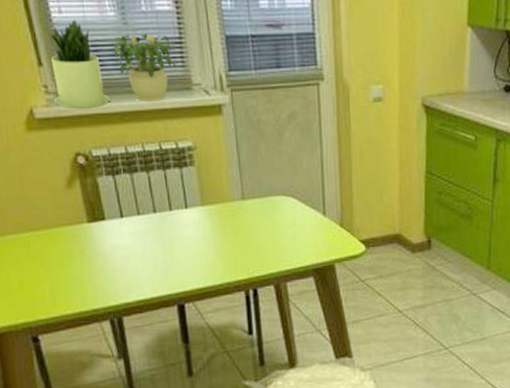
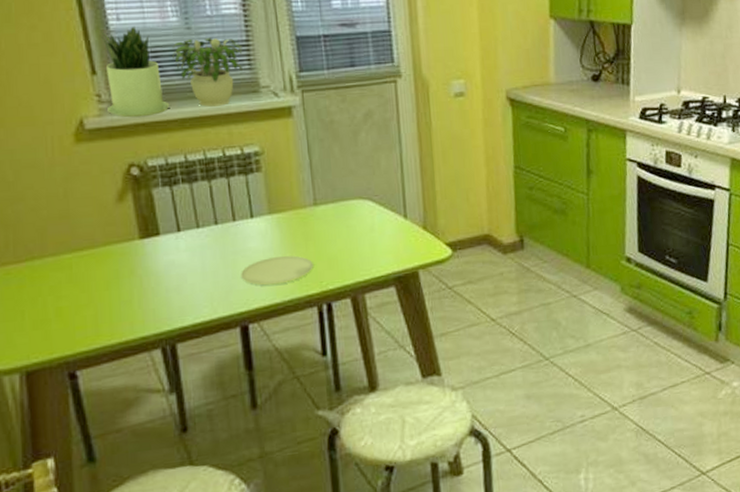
plate: none [177,244,241,270] -> present [241,255,313,286]

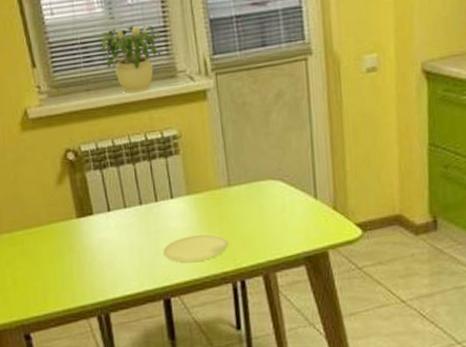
planter: present [101,26,170,118] -> none [38,19,98,107]

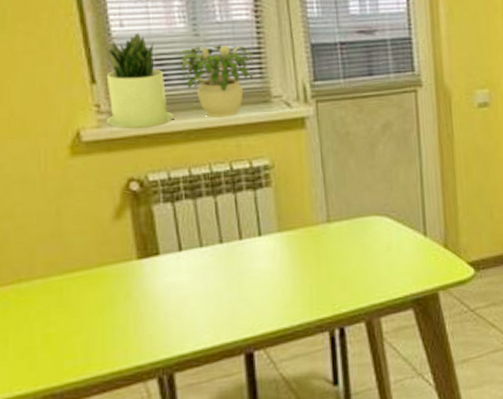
planter: none [38,19,98,107] -> present [102,32,174,130]
plate: present [163,234,228,262] -> none [247,276,325,309]

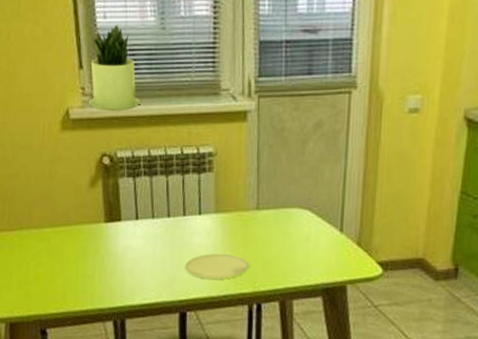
potted flower: present [178,44,254,119] -> none [147,38,209,107]
plate: none [247,276,325,309] -> present [185,254,249,280]

